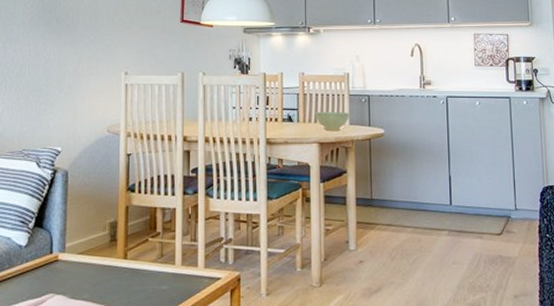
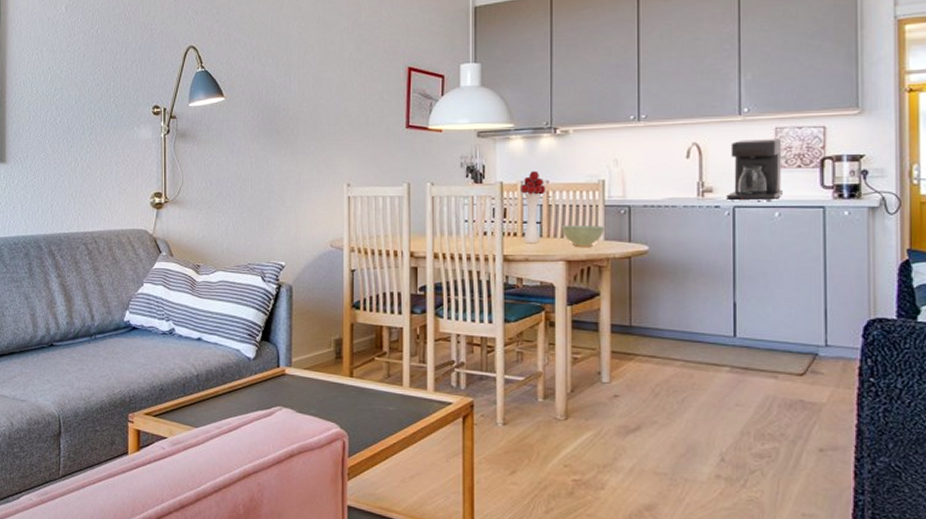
flower bouquet: none [280,64,302,128] -> present [519,171,546,244]
coffee maker: none [441,43,481,92] -> present [726,139,783,201]

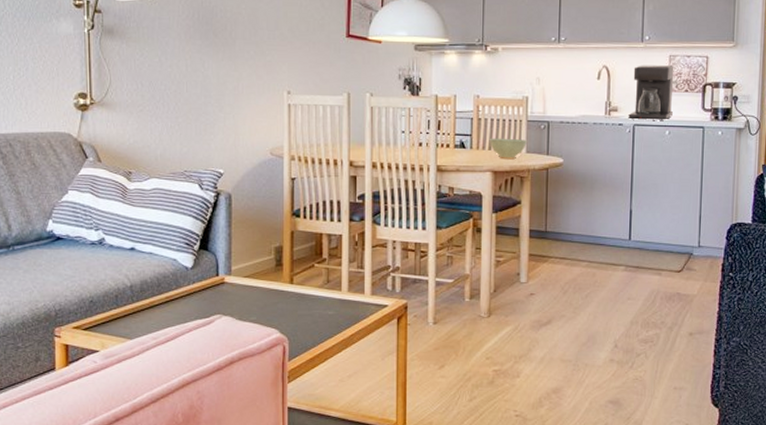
flower bouquet: present [519,171,546,244] -> none [453,85,477,155]

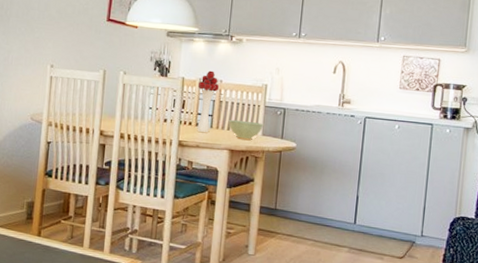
flower bouquet: none [453,85,477,155] -> present [197,70,220,133]
coffee maker: present [628,65,674,120] -> none [360,63,407,115]

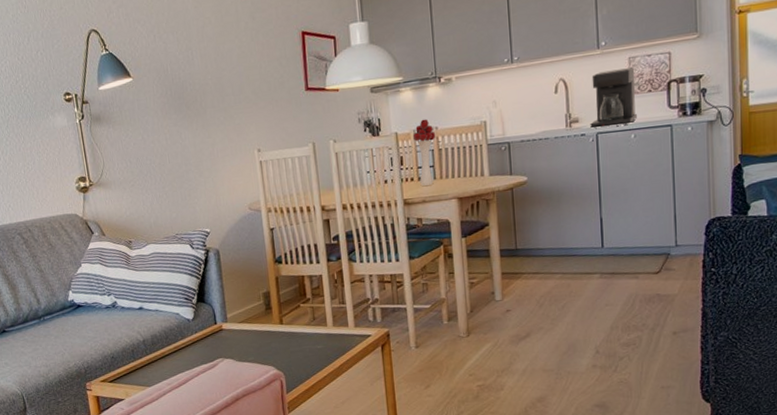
bowl: present [228,119,264,141] -> none [451,163,490,186]
coffee maker: none [360,63,407,115] -> present [590,67,637,129]

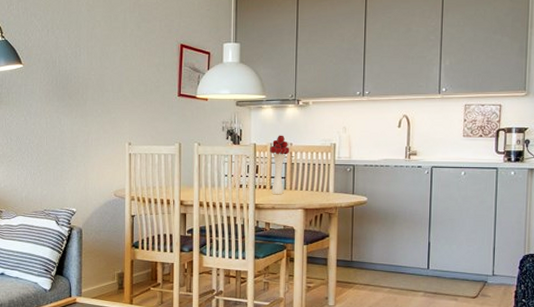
coffee maker: present [590,67,637,129] -> none [426,114,469,162]

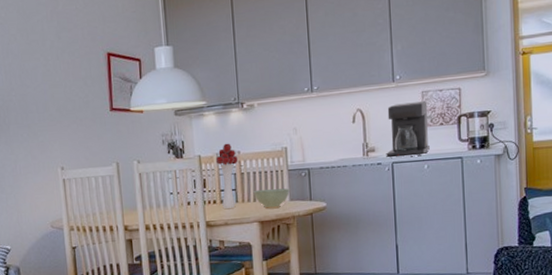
bowl: none [301,180,335,199] -> present [253,188,291,210]
coffee maker: none [426,114,469,162] -> present [386,101,430,158]

